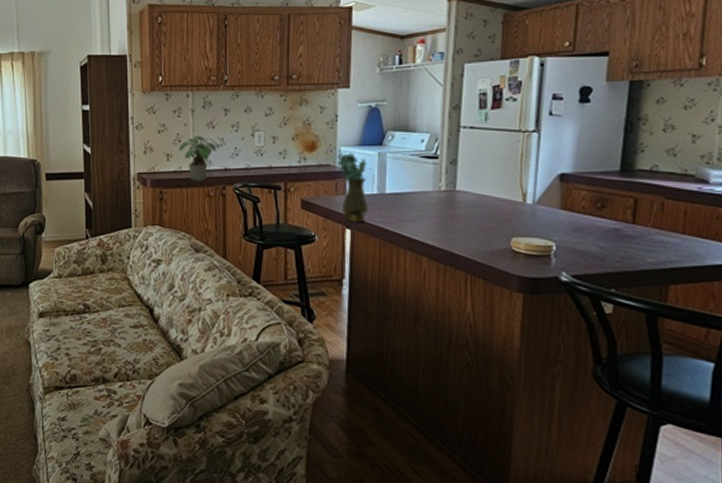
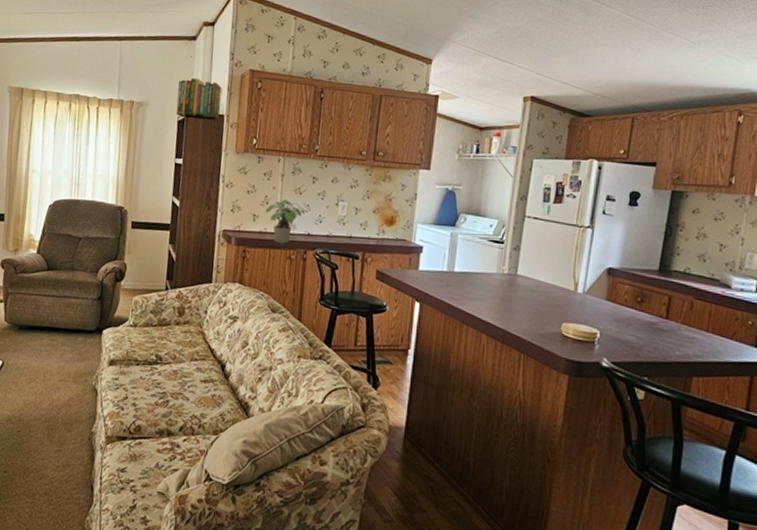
books: none [77,21,122,63] -> present [176,78,222,121]
vase: present [337,149,368,222] -> none [413,226,440,297]

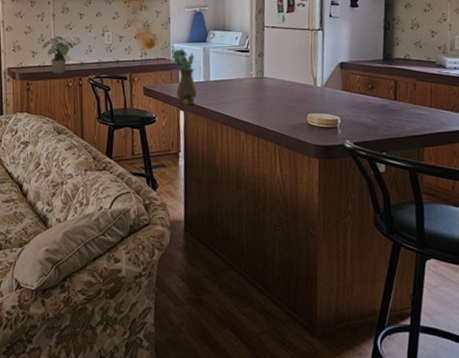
vase: none [413,226,440,297] -> present [171,46,197,105]

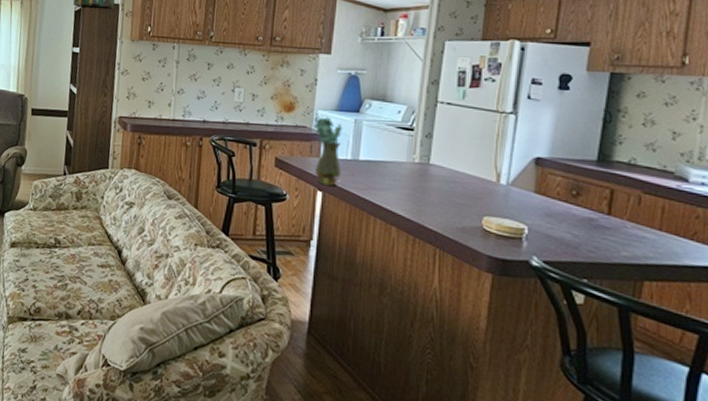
potted plant: present [42,36,75,74] -> none [160,86,199,131]

